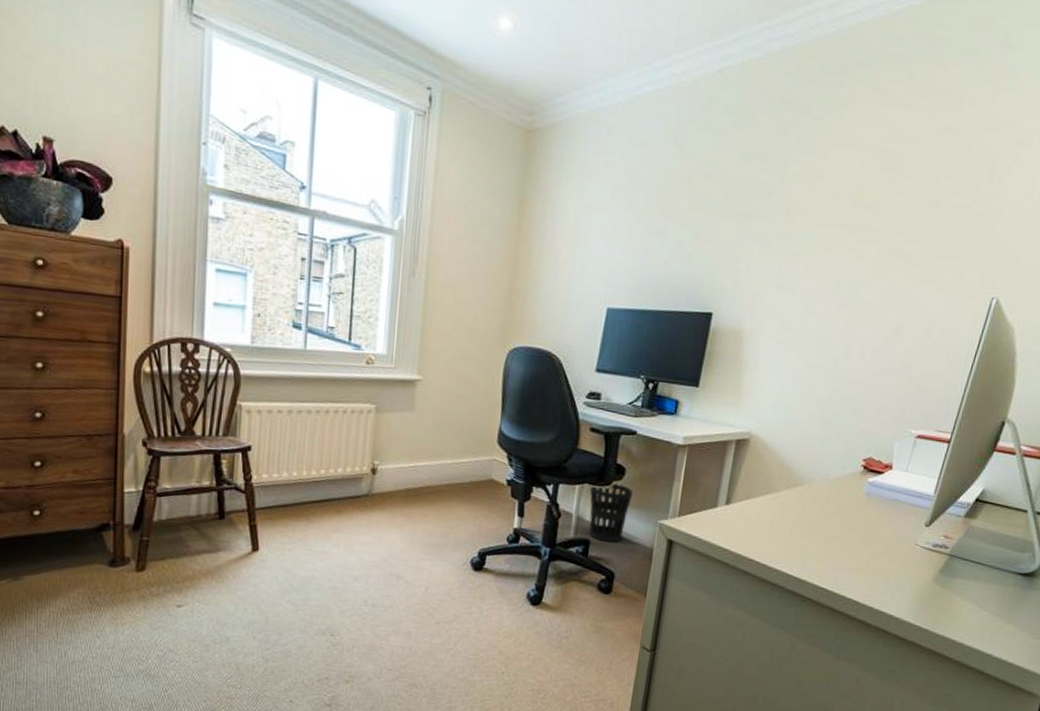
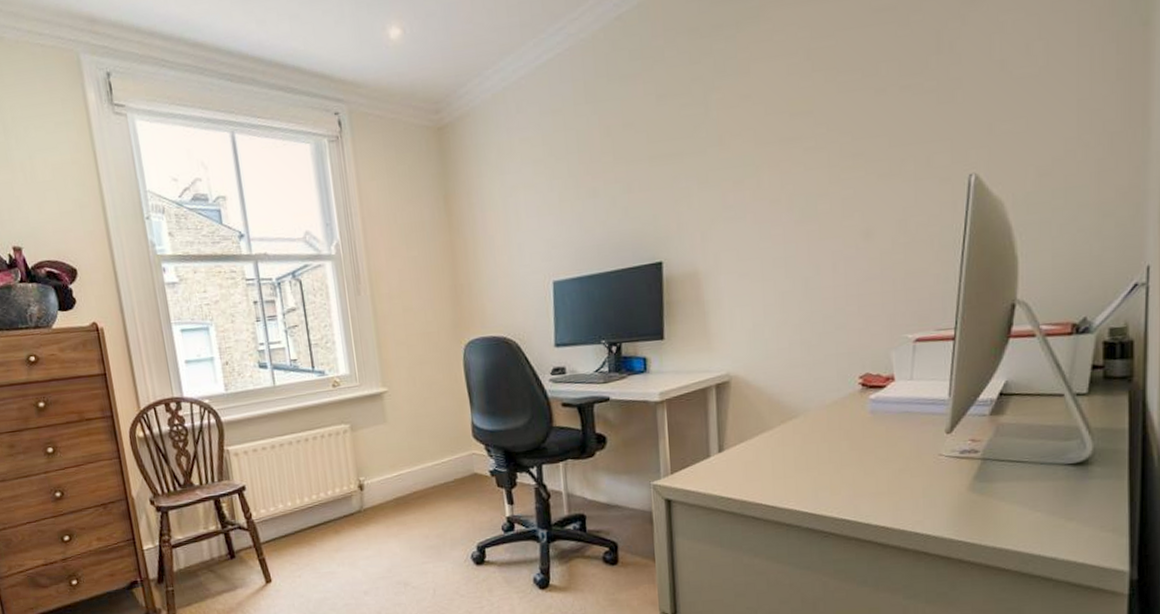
wastebasket: present [589,482,633,542] -> none [573,453,619,513]

